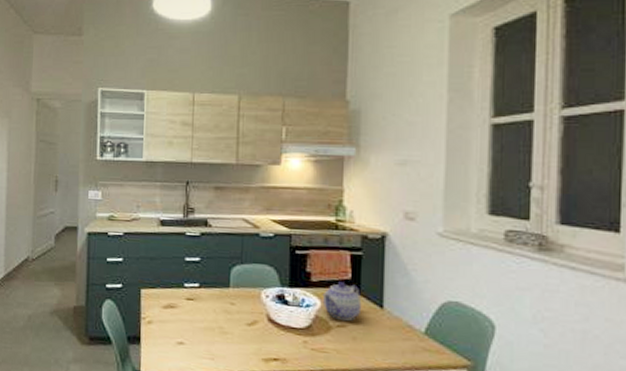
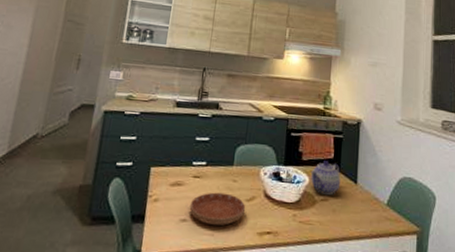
saucer: none [185,315,248,351] -> present [189,192,246,226]

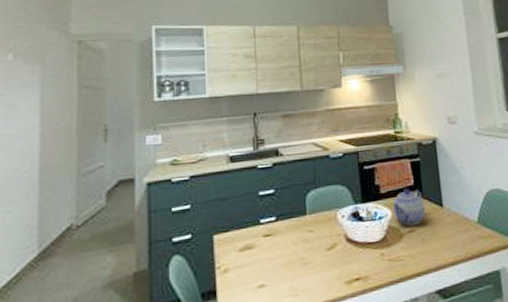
saucer: present [189,192,246,226] -> none [265,246,329,285]

